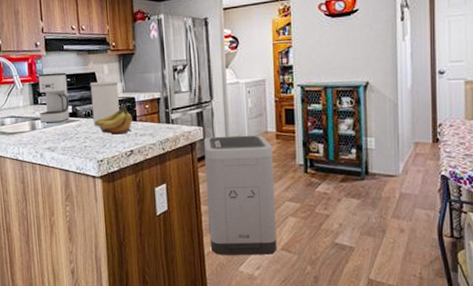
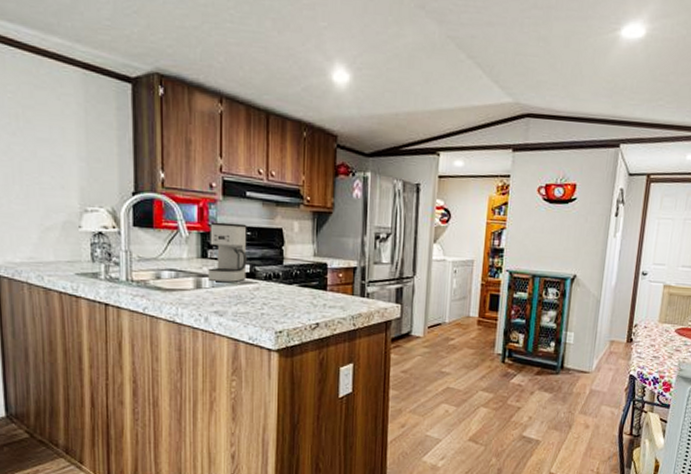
canister: present [90,80,119,127] -> none [274,240,310,293]
fruit: present [94,105,133,135] -> none [275,271,323,304]
trash can: present [204,135,277,255] -> none [394,316,473,445]

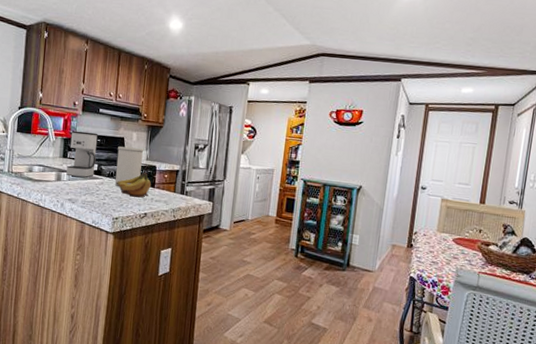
canister: none [274,240,310,293] -> present [114,146,144,188]
fruit: none [275,271,323,304] -> present [115,171,152,198]

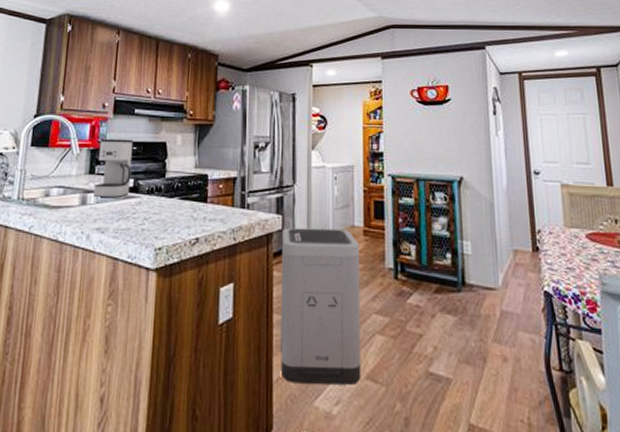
canister: present [114,146,144,188] -> none [155,153,192,207]
fruit: present [115,171,152,198] -> none [157,183,203,218]
trash can: none [201,212,271,325] -> present [280,227,361,385]

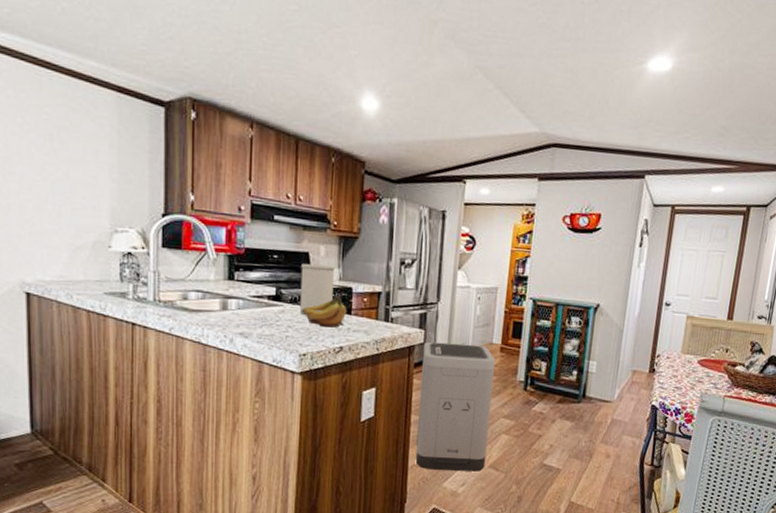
coffee maker: present [93,138,134,198] -> none [234,244,274,306]
canister: none [155,153,192,207] -> present [299,264,336,316]
fruit: none [157,183,203,218] -> present [300,295,348,328]

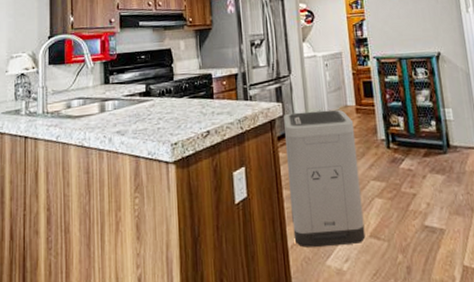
canister: present [299,264,336,316] -> none [165,56,196,107]
fruit: present [300,295,348,328] -> none [169,82,210,114]

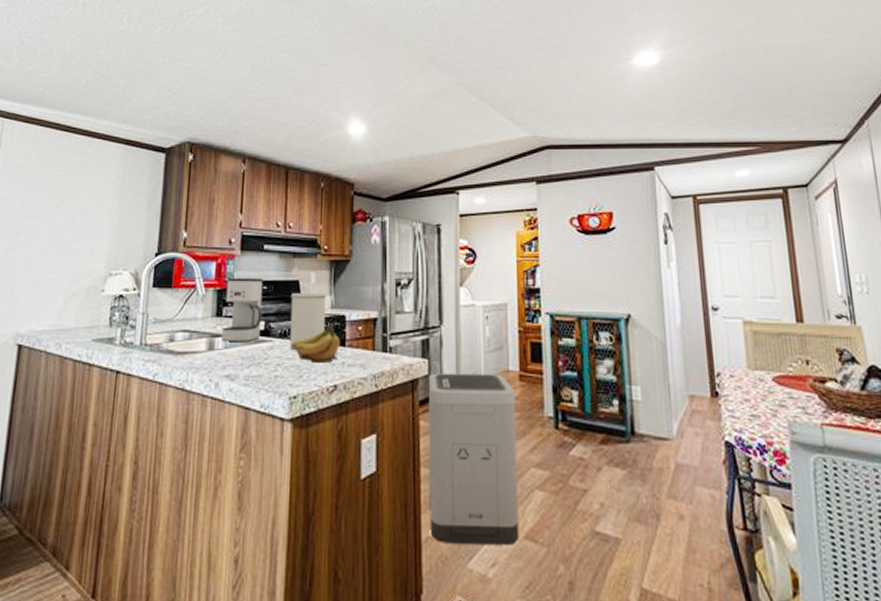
coffee maker: none [110,49,143,105] -> present [221,278,264,343]
canister: none [165,56,196,107] -> present [289,292,327,351]
fruit: none [169,82,210,114] -> present [290,325,341,363]

